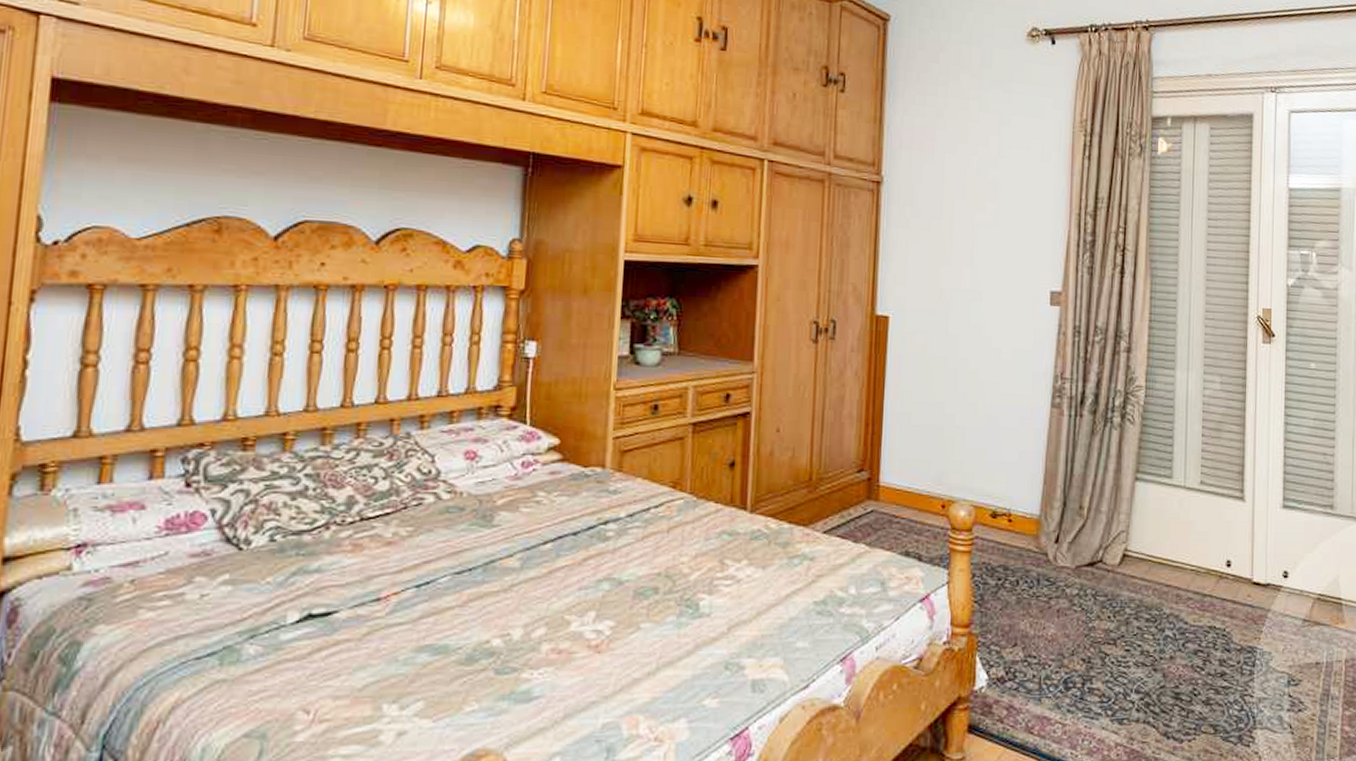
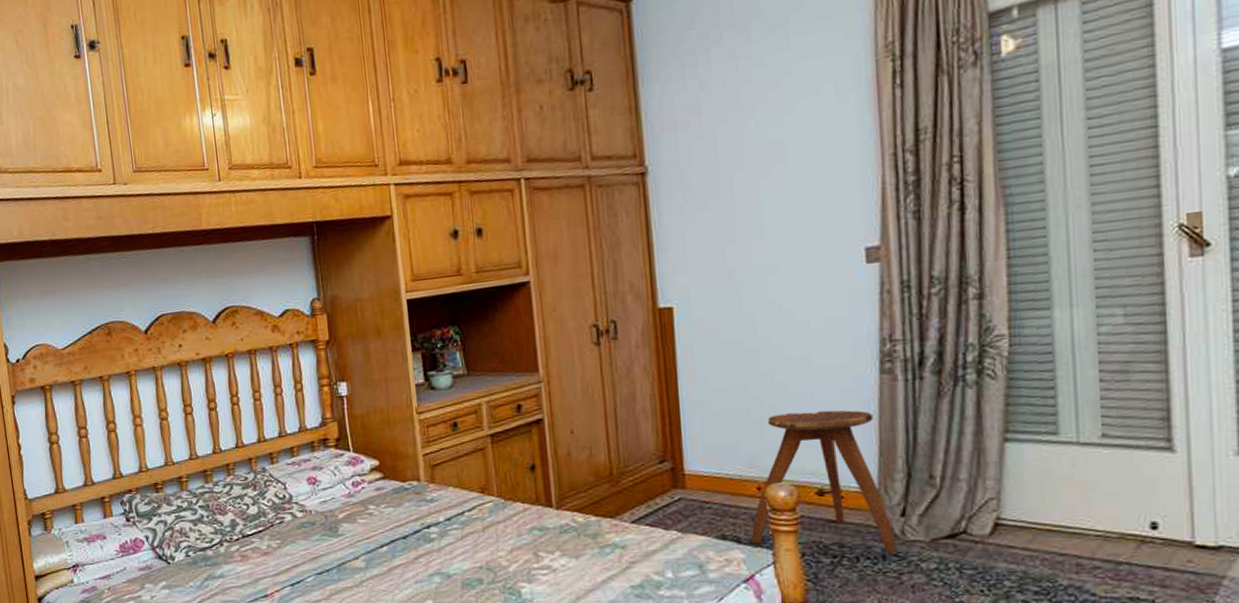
stool: none [931,435,1050,579] -> present [751,410,897,554]

